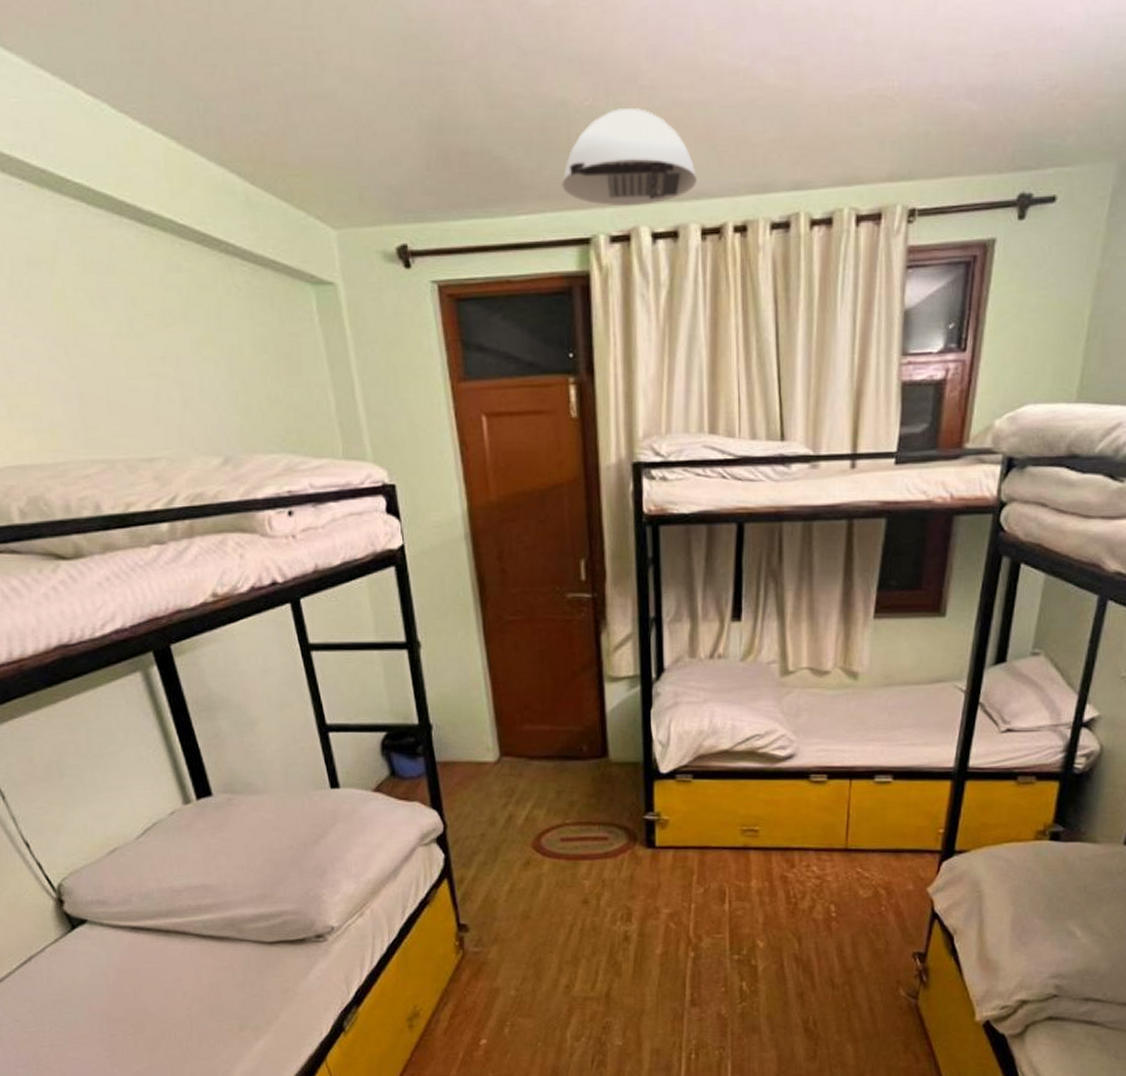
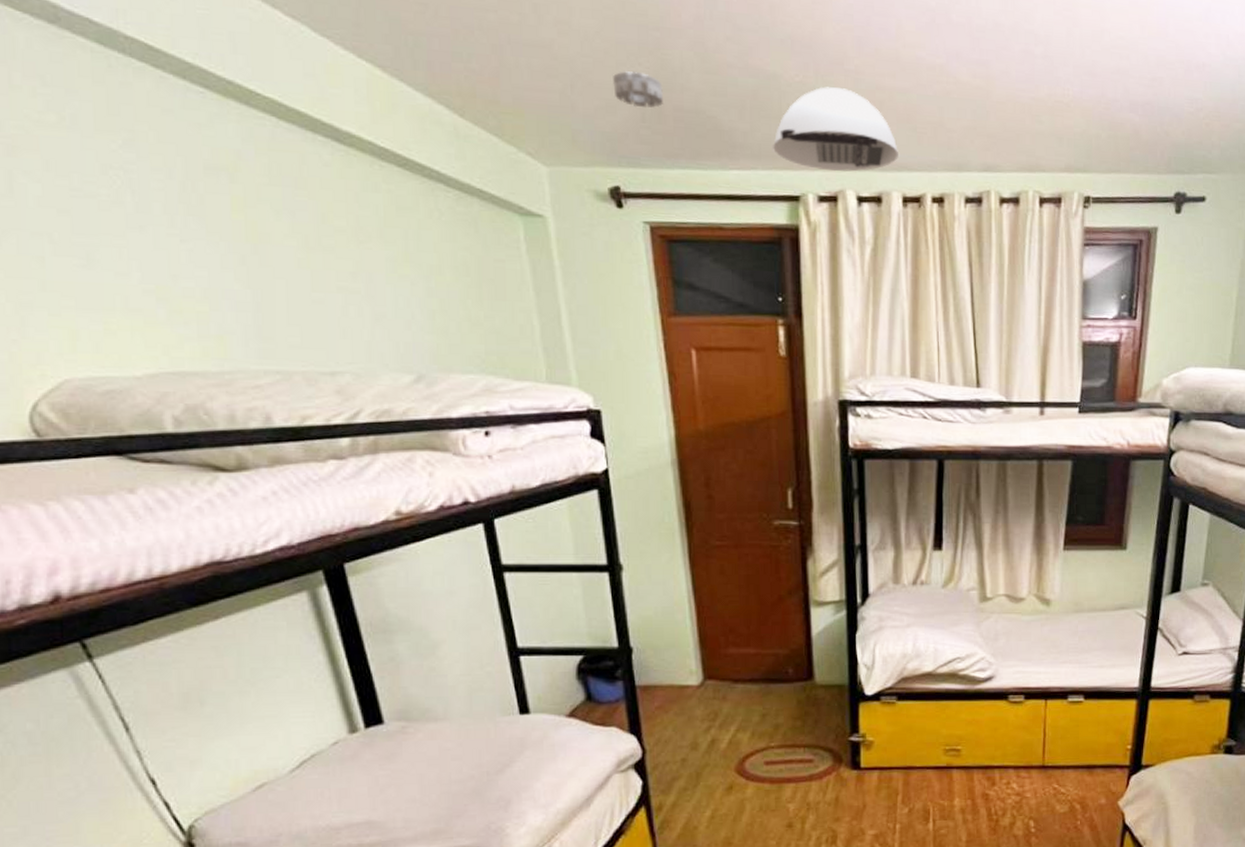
smoke detector: none [397,114,449,155] -> present [613,70,664,108]

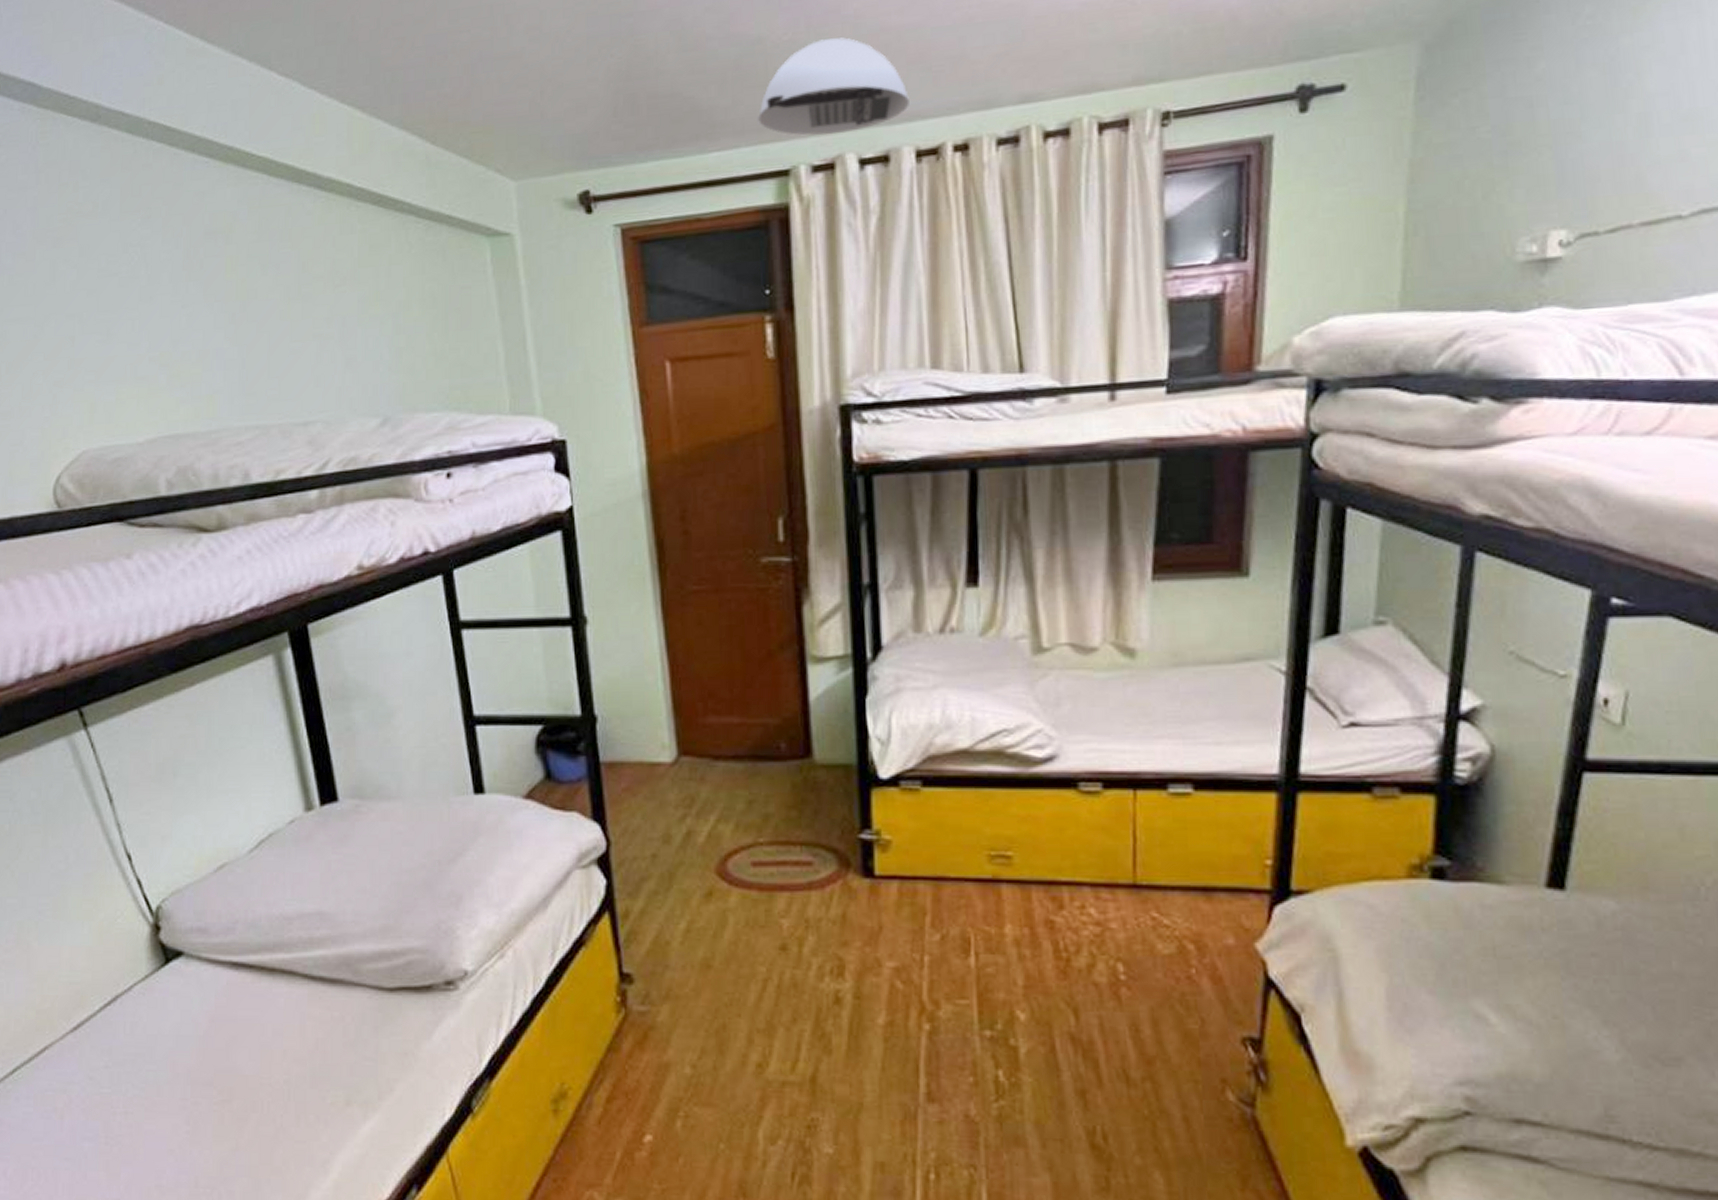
smoke detector: present [613,70,664,108] -> none [584,63,637,103]

